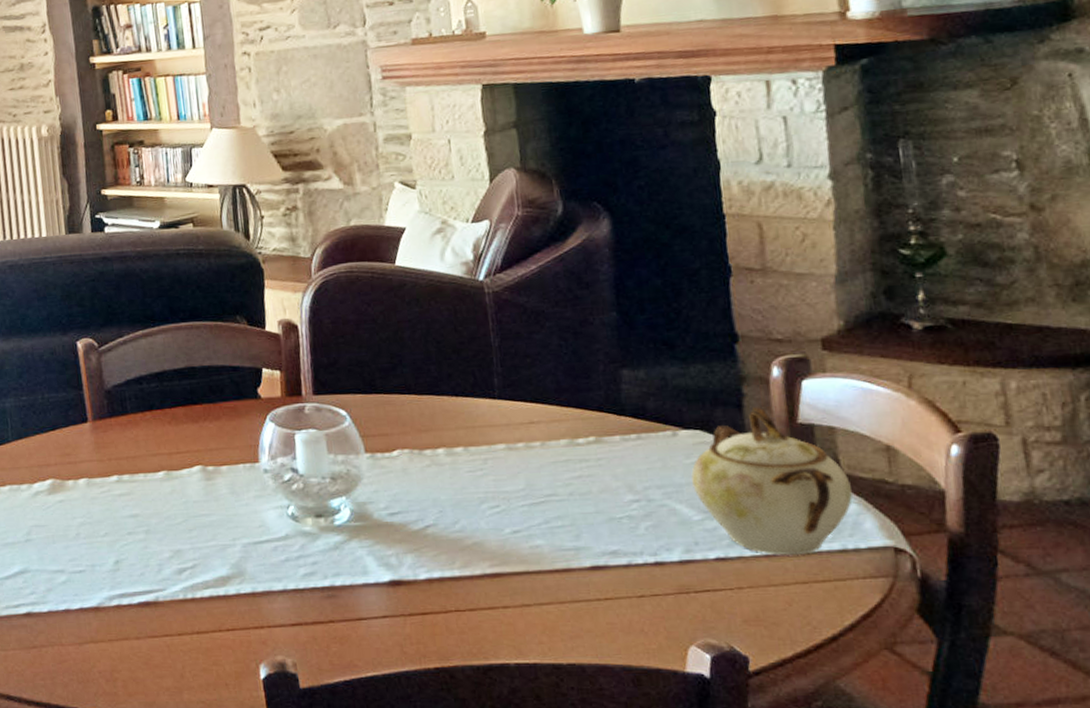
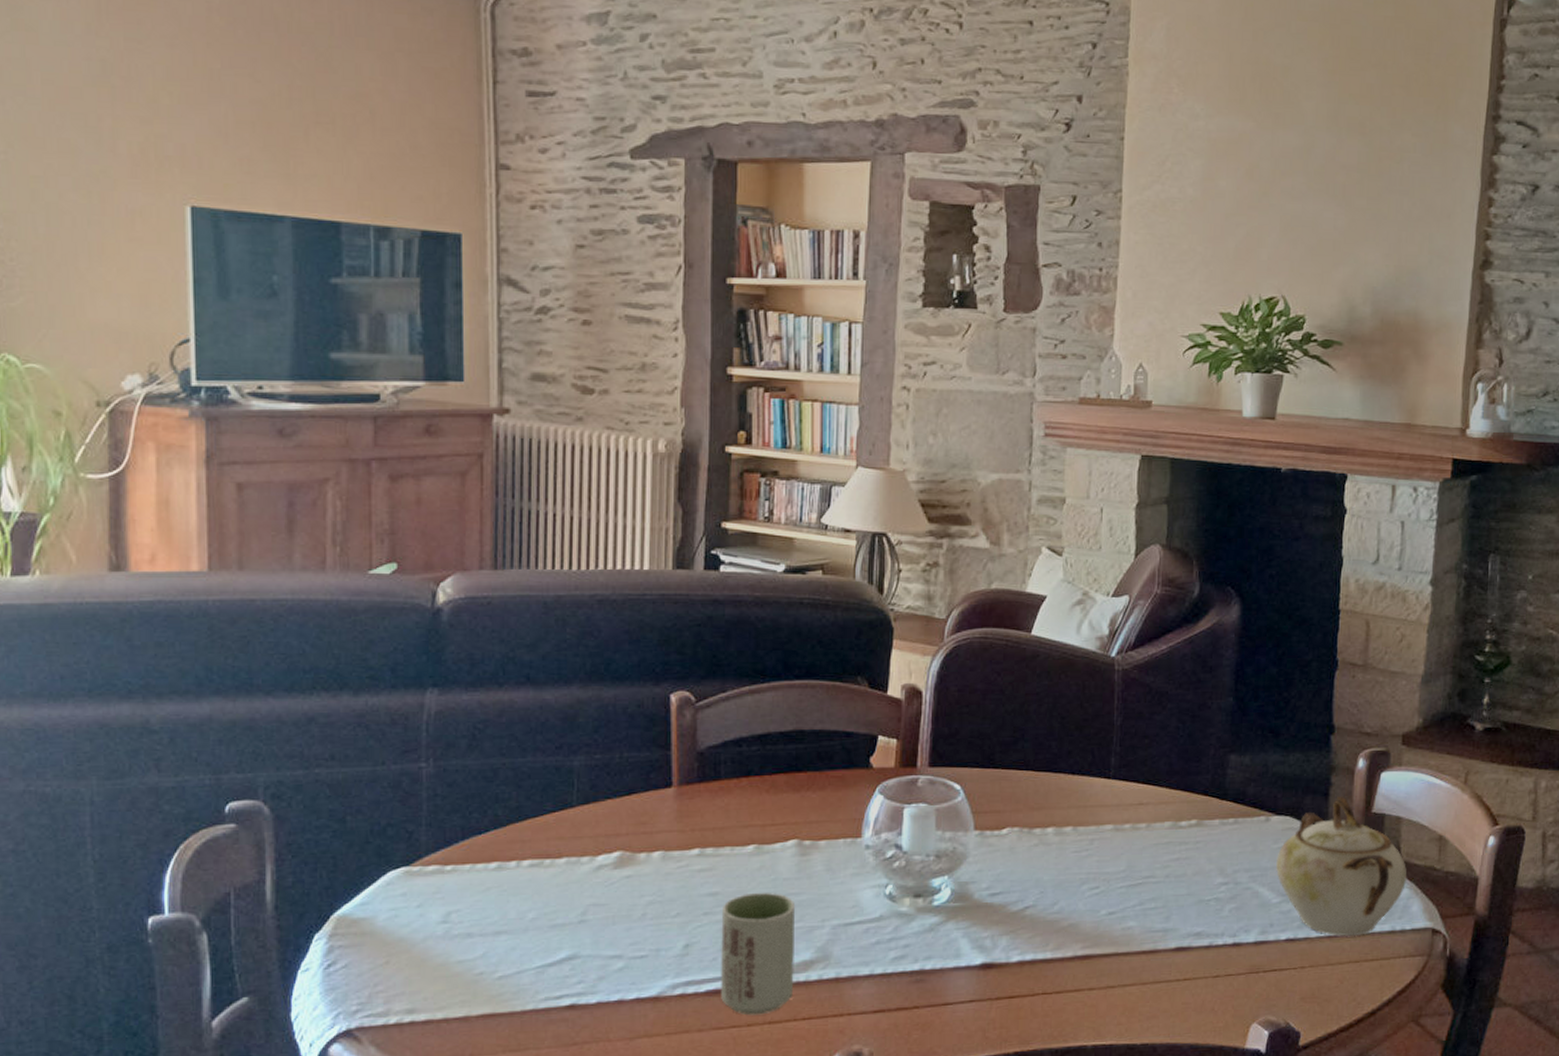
cup: none [143,513,215,626] -> present [721,892,796,1016]

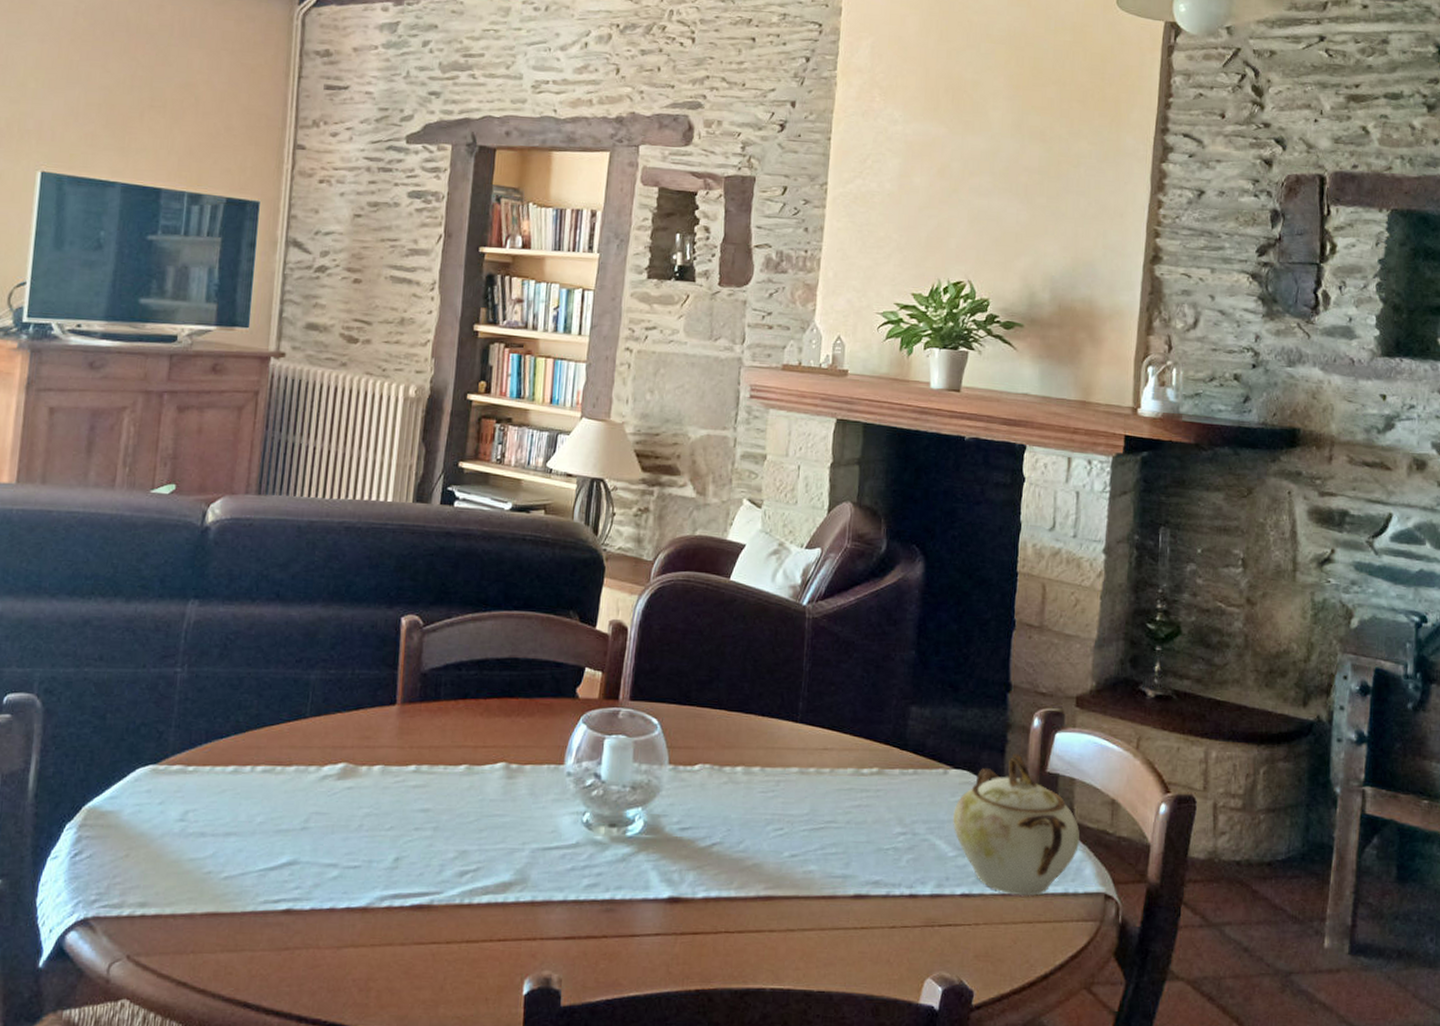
cup: present [721,892,796,1016] -> none [424,811,500,933]

